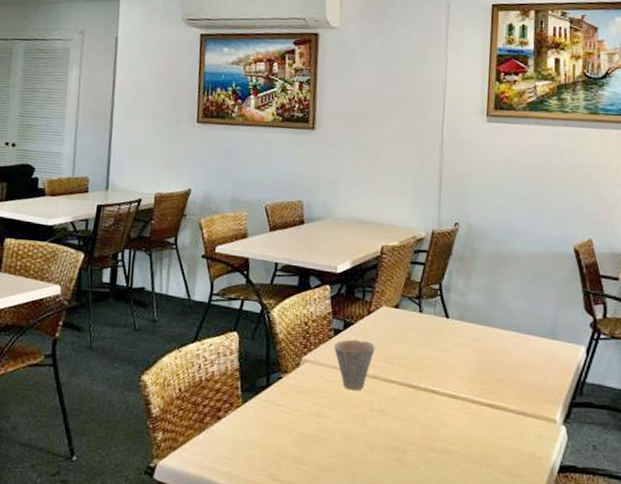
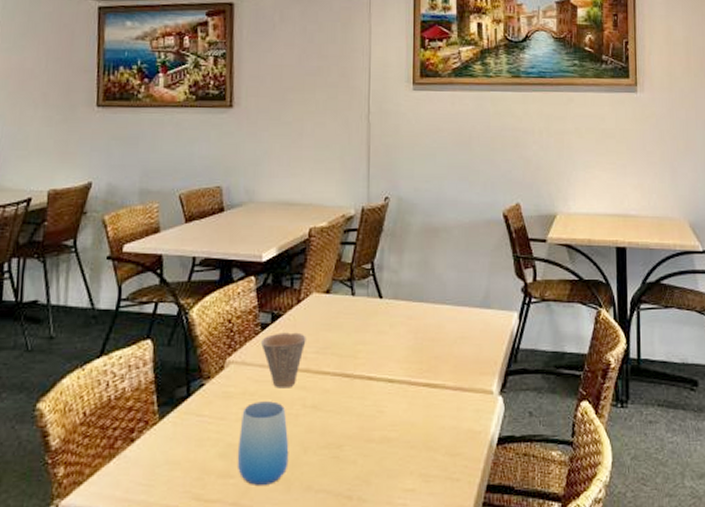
cup: none [308,399,356,476] -> present [237,401,289,485]

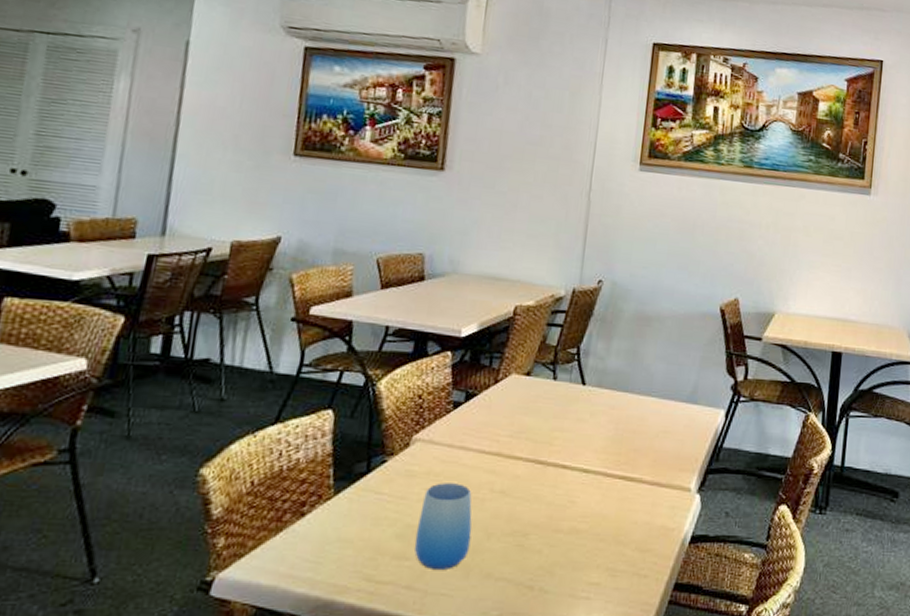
cup: present [260,332,306,388] -> none [451,413,501,471]

